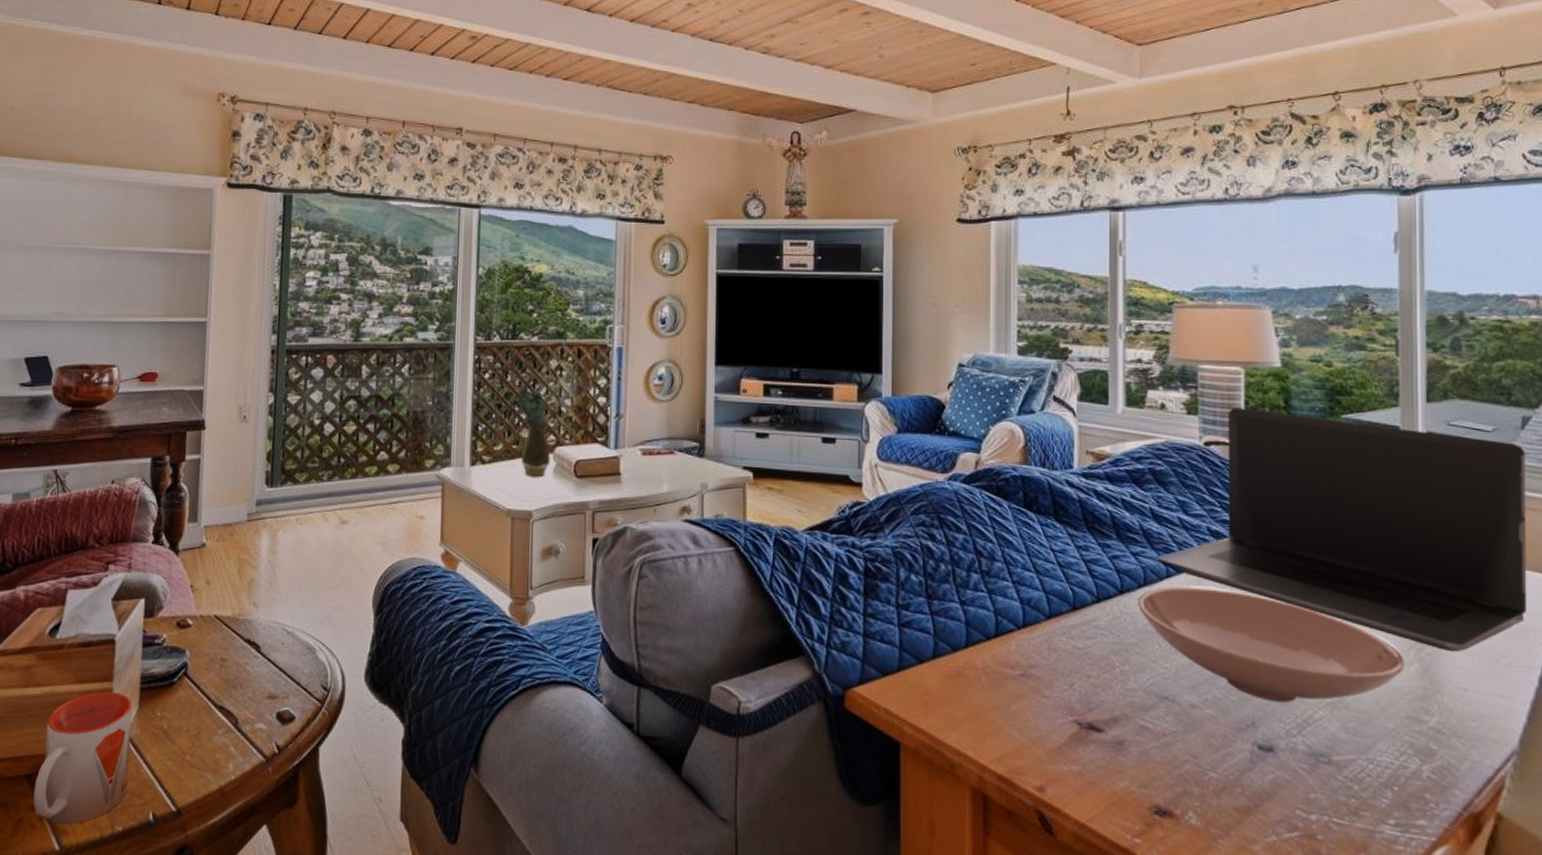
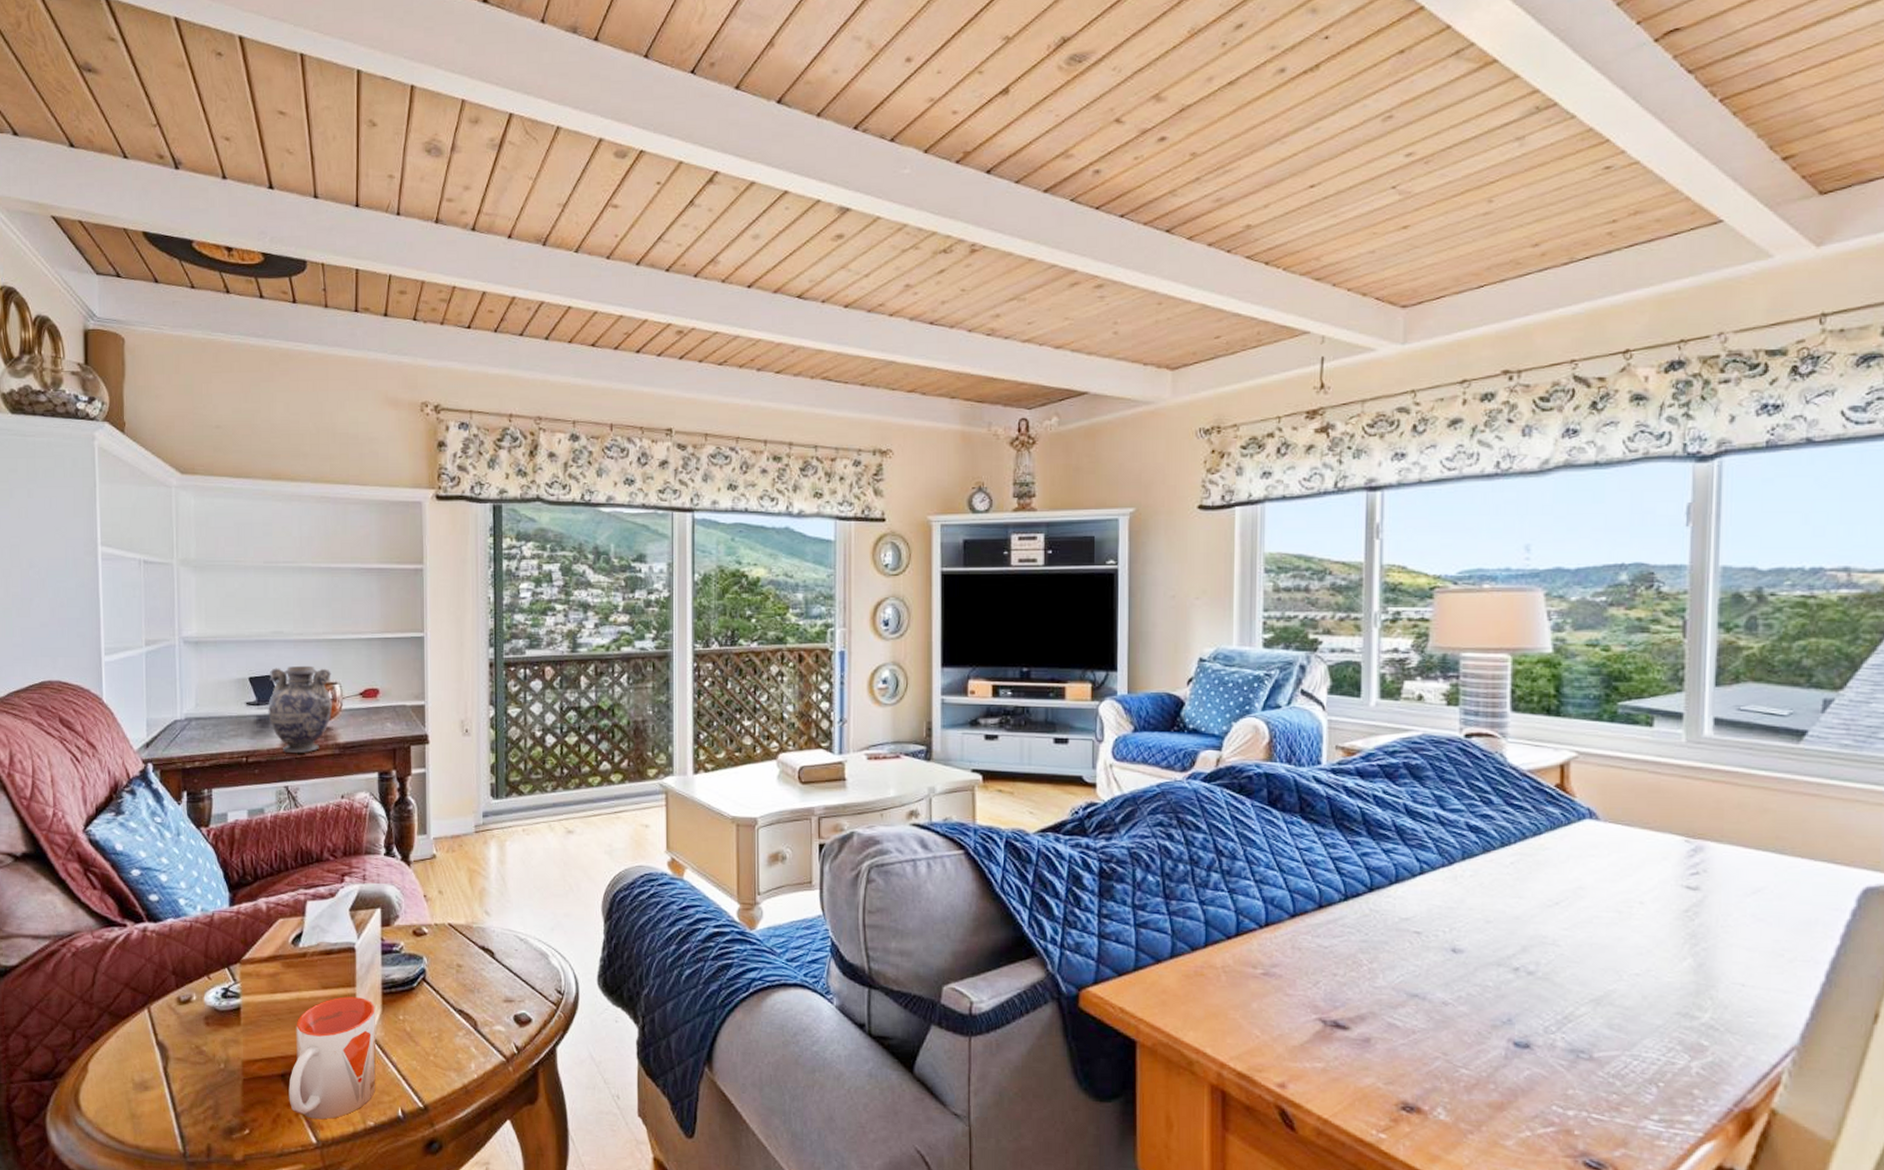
decorative vase: none [42,347,110,437] -> present [268,665,332,754]
vase: present [517,386,551,477] -> none [738,693,774,783]
bowl: present [1138,586,1405,702] -> none [1388,883,1678,999]
laptop computer: present [1157,408,1527,652] -> none [1411,697,1825,947]

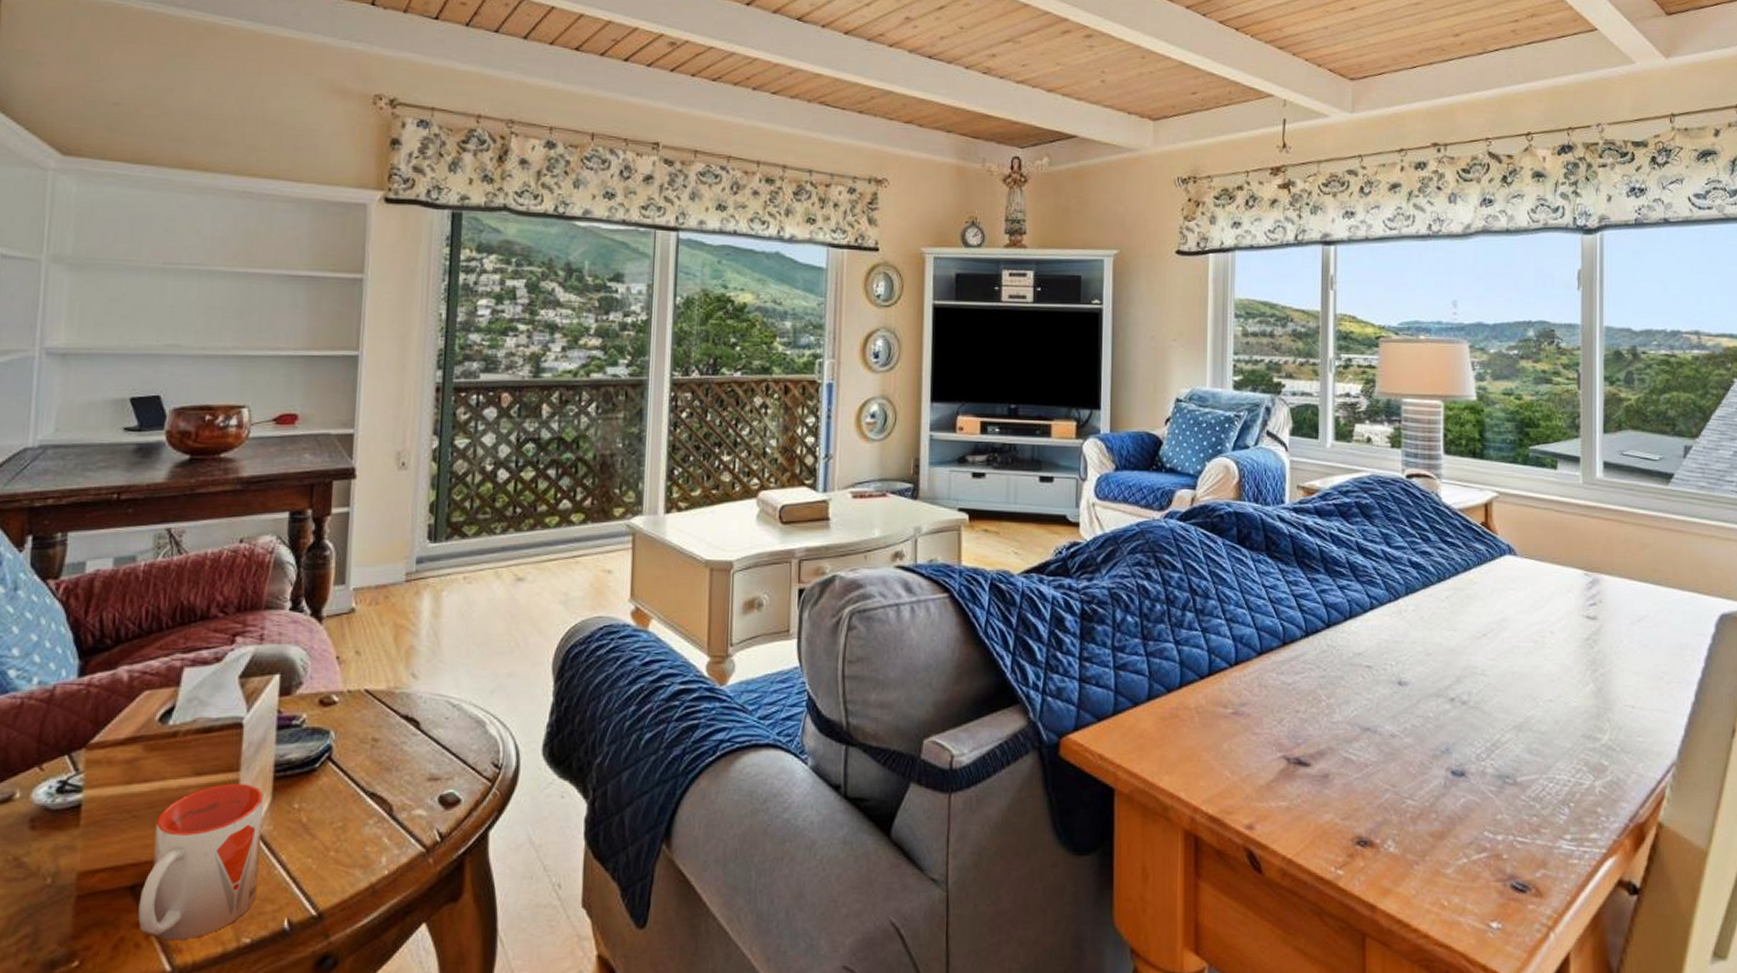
decorative vase: present [268,665,332,754] -> none [152,385,239,490]

